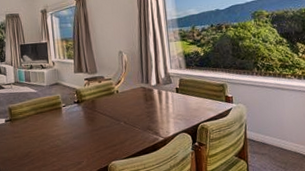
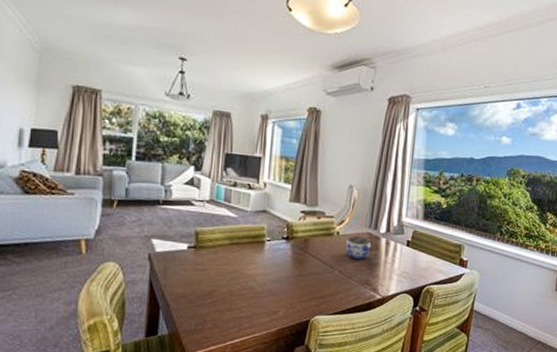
jar: none [125,91,147,111] -> present [345,235,372,260]

